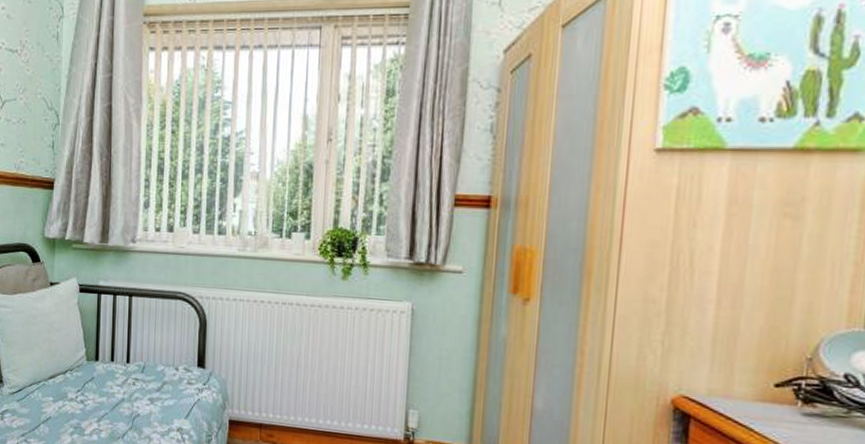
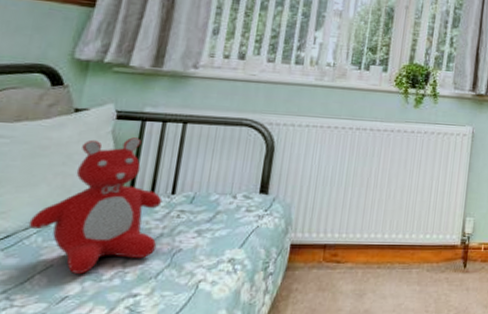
teddy bear: none [32,309,121,427] -> present [28,137,163,274]

